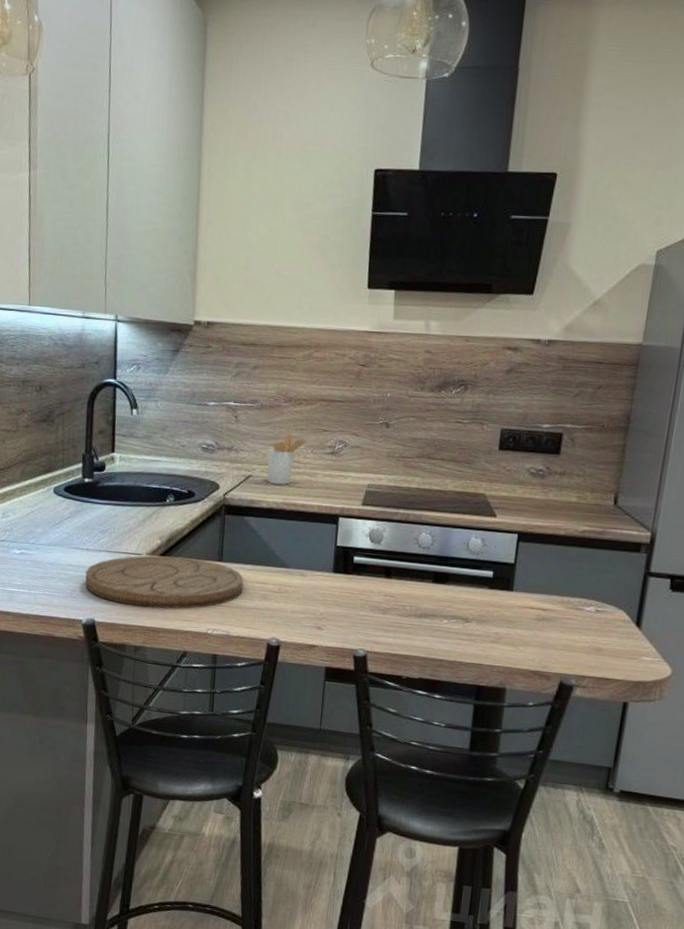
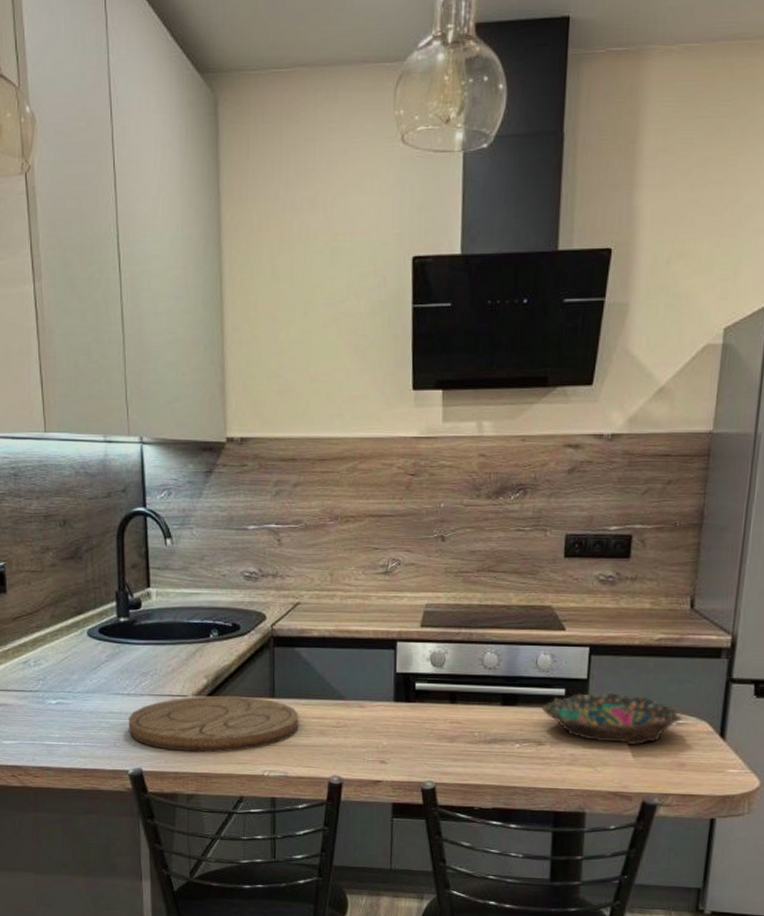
utensil holder: present [267,433,308,485] -> none [315,554,358,610]
bowl: none [470,576,602,628] -> present [541,691,683,746]

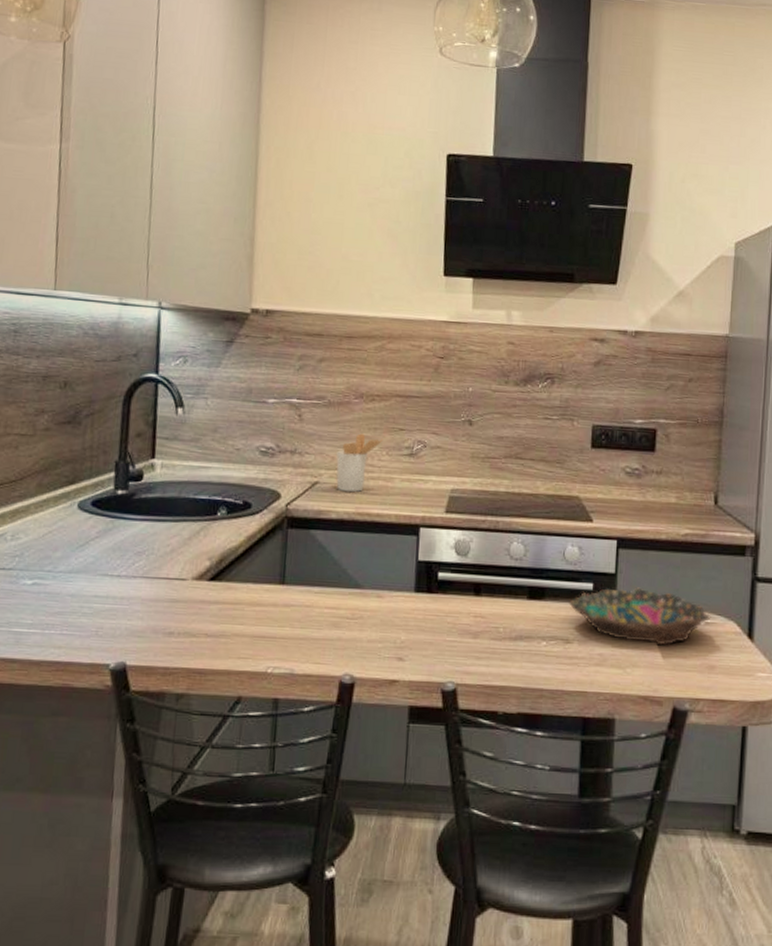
cutting board: present [129,695,299,753] -> none [114,579,311,645]
utensil holder: none [315,554,358,610] -> present [336,433,383,492]

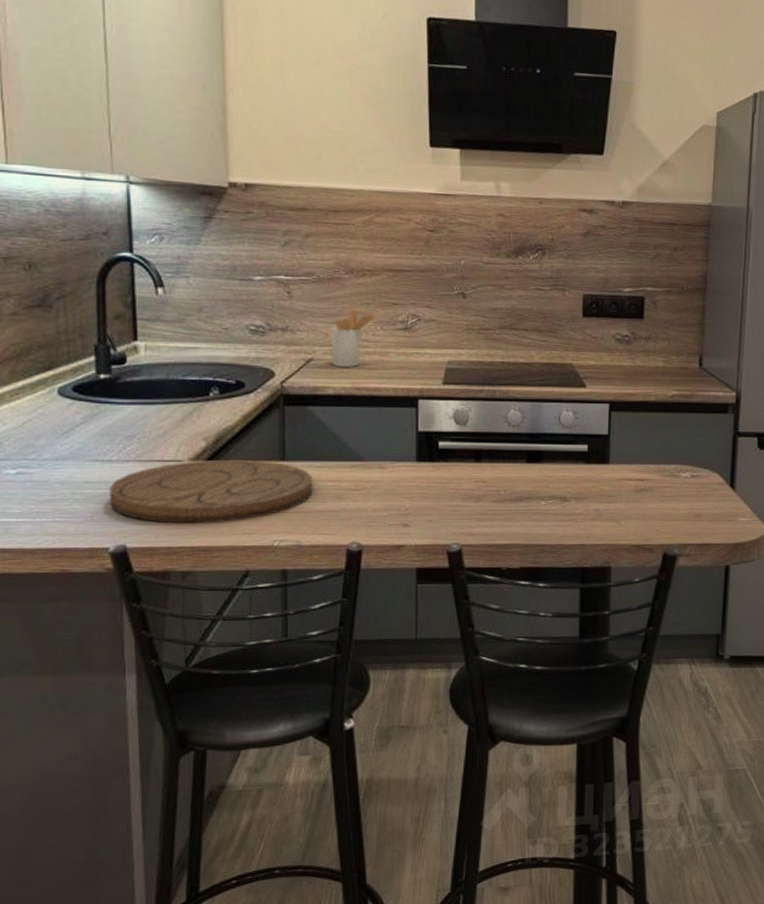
cutting board: none [114,579,311,645] -> present [109,459,313,524]
bowl: present [569,587,711,646] -> none [565,446,697,499]

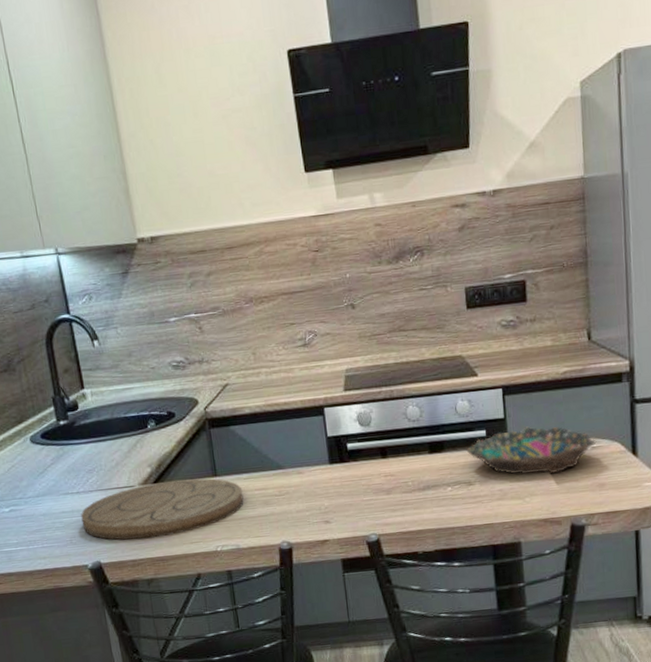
utensil holder: present [330,309,376,367] -> none [239,334,277,388]
bowl: none [565,446,697,499] -> present [466,426,597,475]

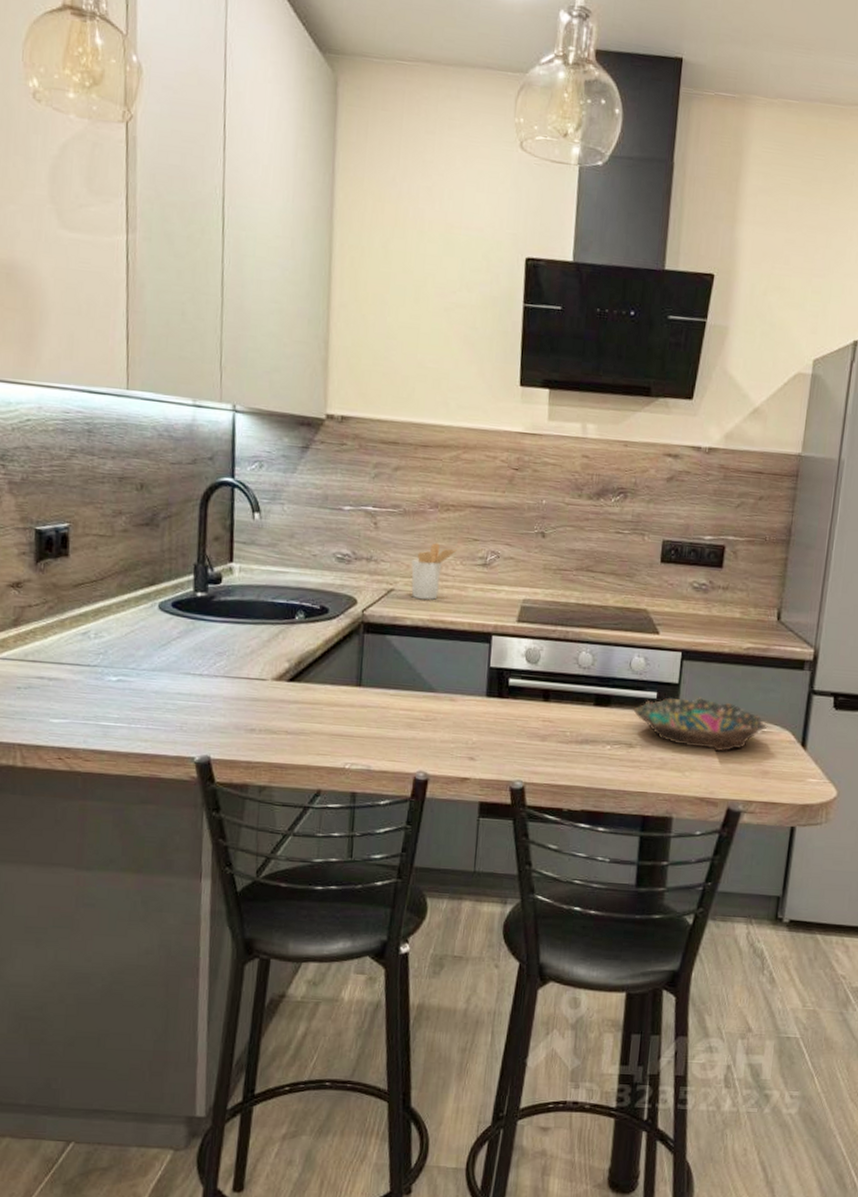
cutting board: present [81,478,244,540] -> none [198,680,387,742]
utensil holder: none [239,334,277,388] -> present [411,543,457,600]

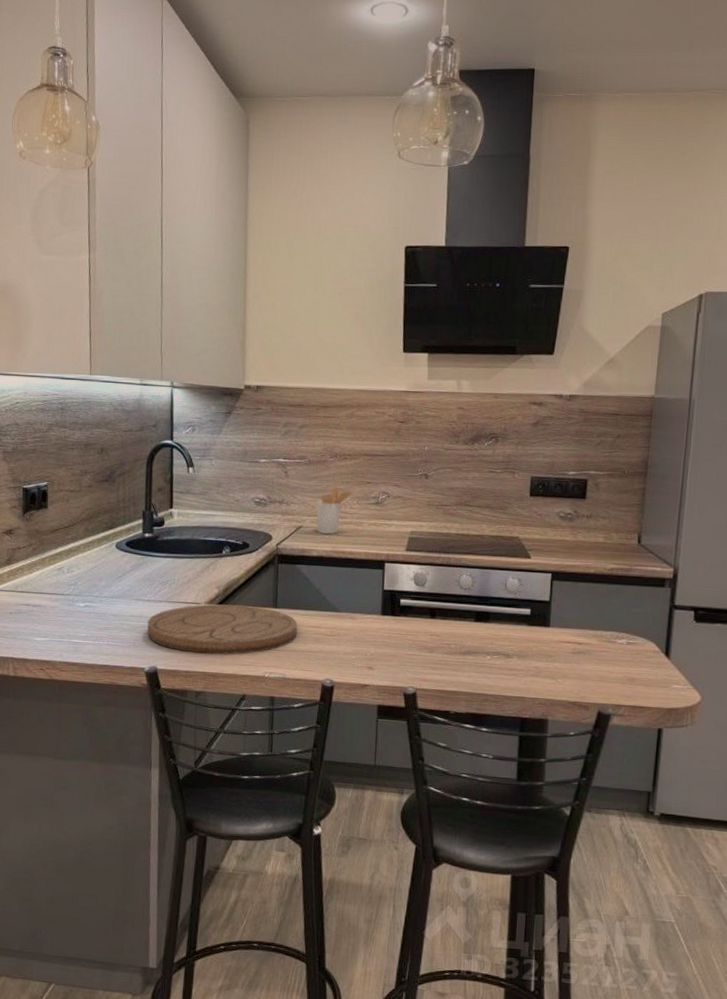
cutting board: none [198,680,387,742] -> present [147,604,298,655]
bowl: present [633,697,768,752] -> none [509,612,633,661]

